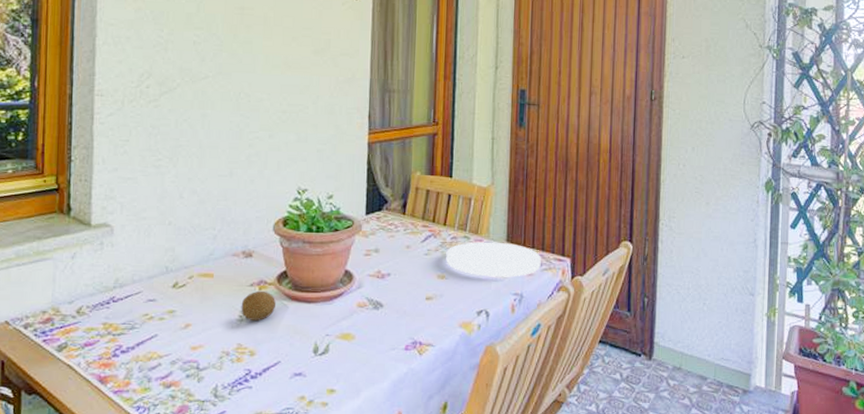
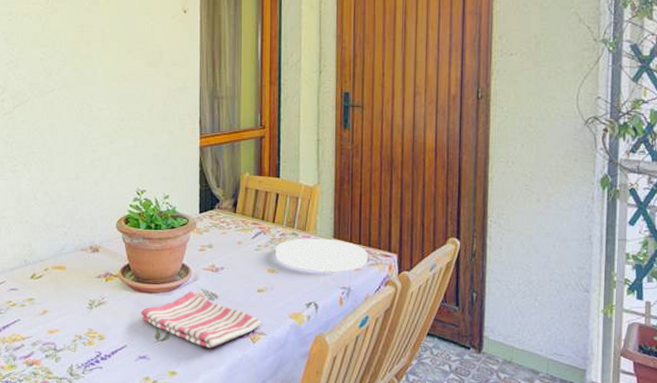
fruit: present [241,290,277,321] -> none [90,282,121,309]
dish towel: none [298,299,429,362] -> present [141,291,261,349]

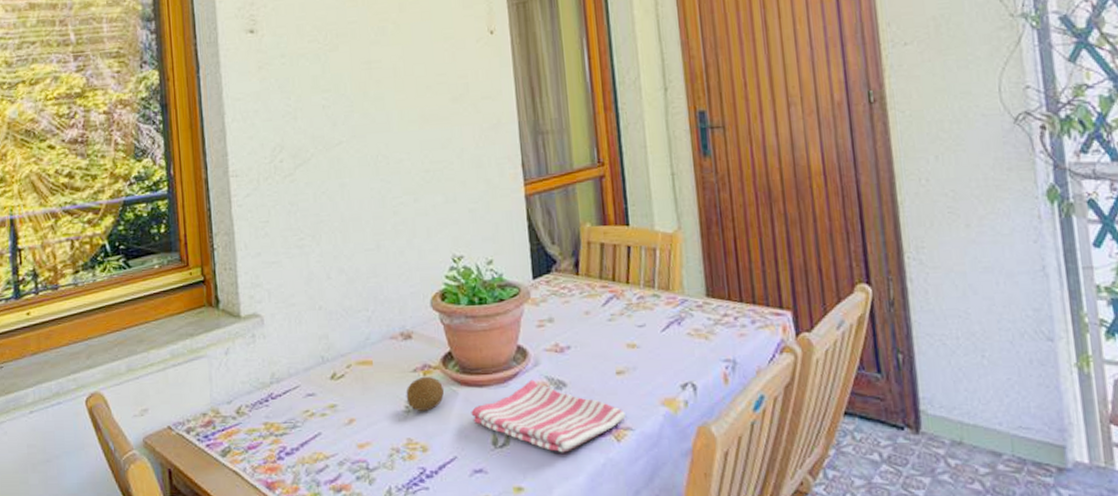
fruit: none [90,282,121,309] -> present [406,376,445,411]
plate: present [275,238,368,272] -> none [633,298,754,342]

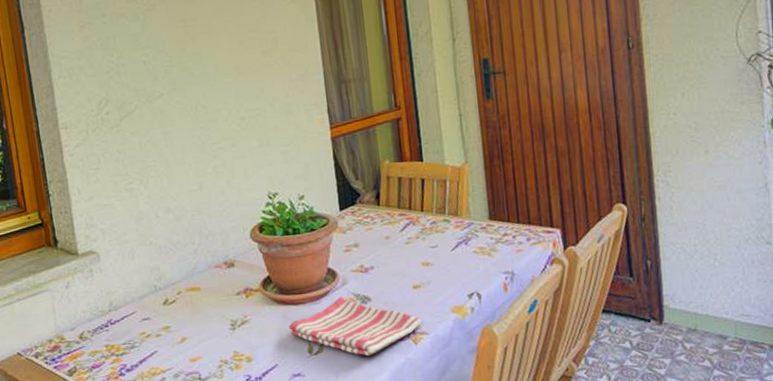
fruit: present [406,376,445,411] -> none [231,298,265,328]

